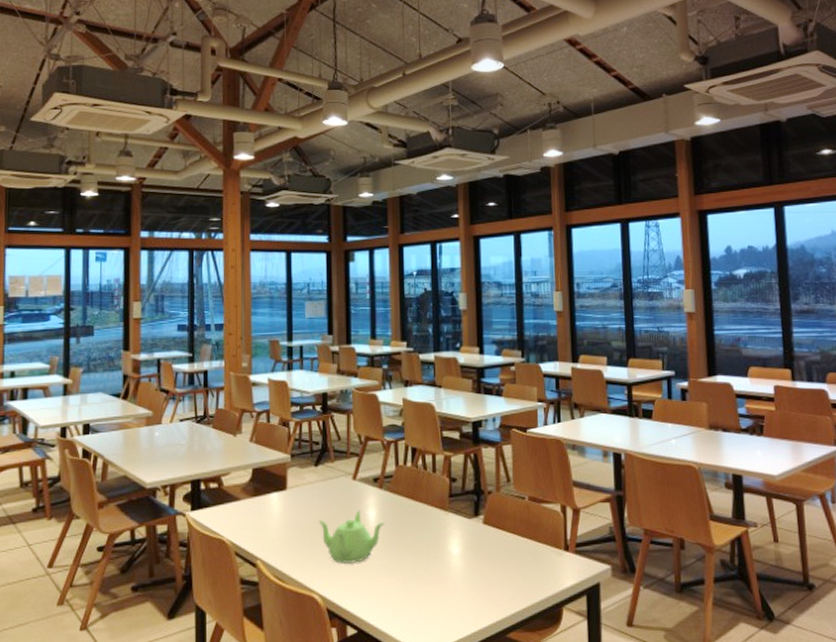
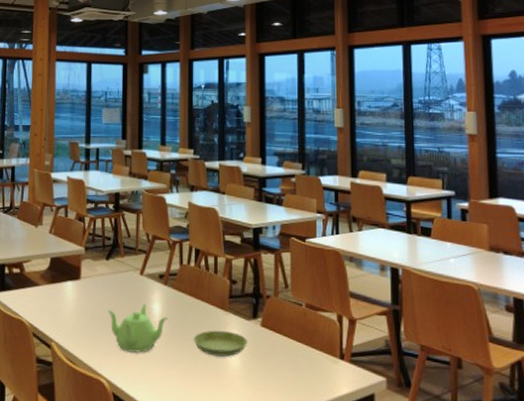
saucer: none [412,531,469,559] -> present [193,330,247,357]

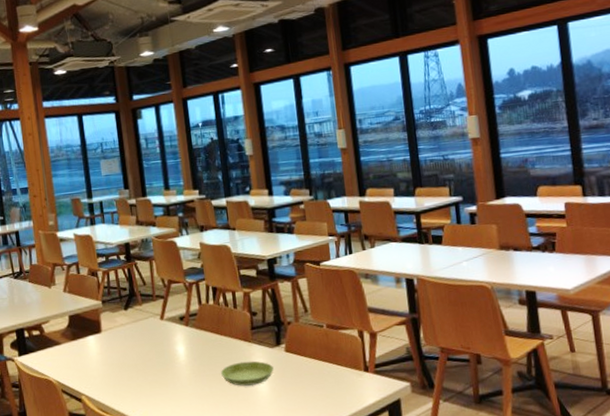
teapot: present [107,303,169,353] -> none [133,346,194,395]

